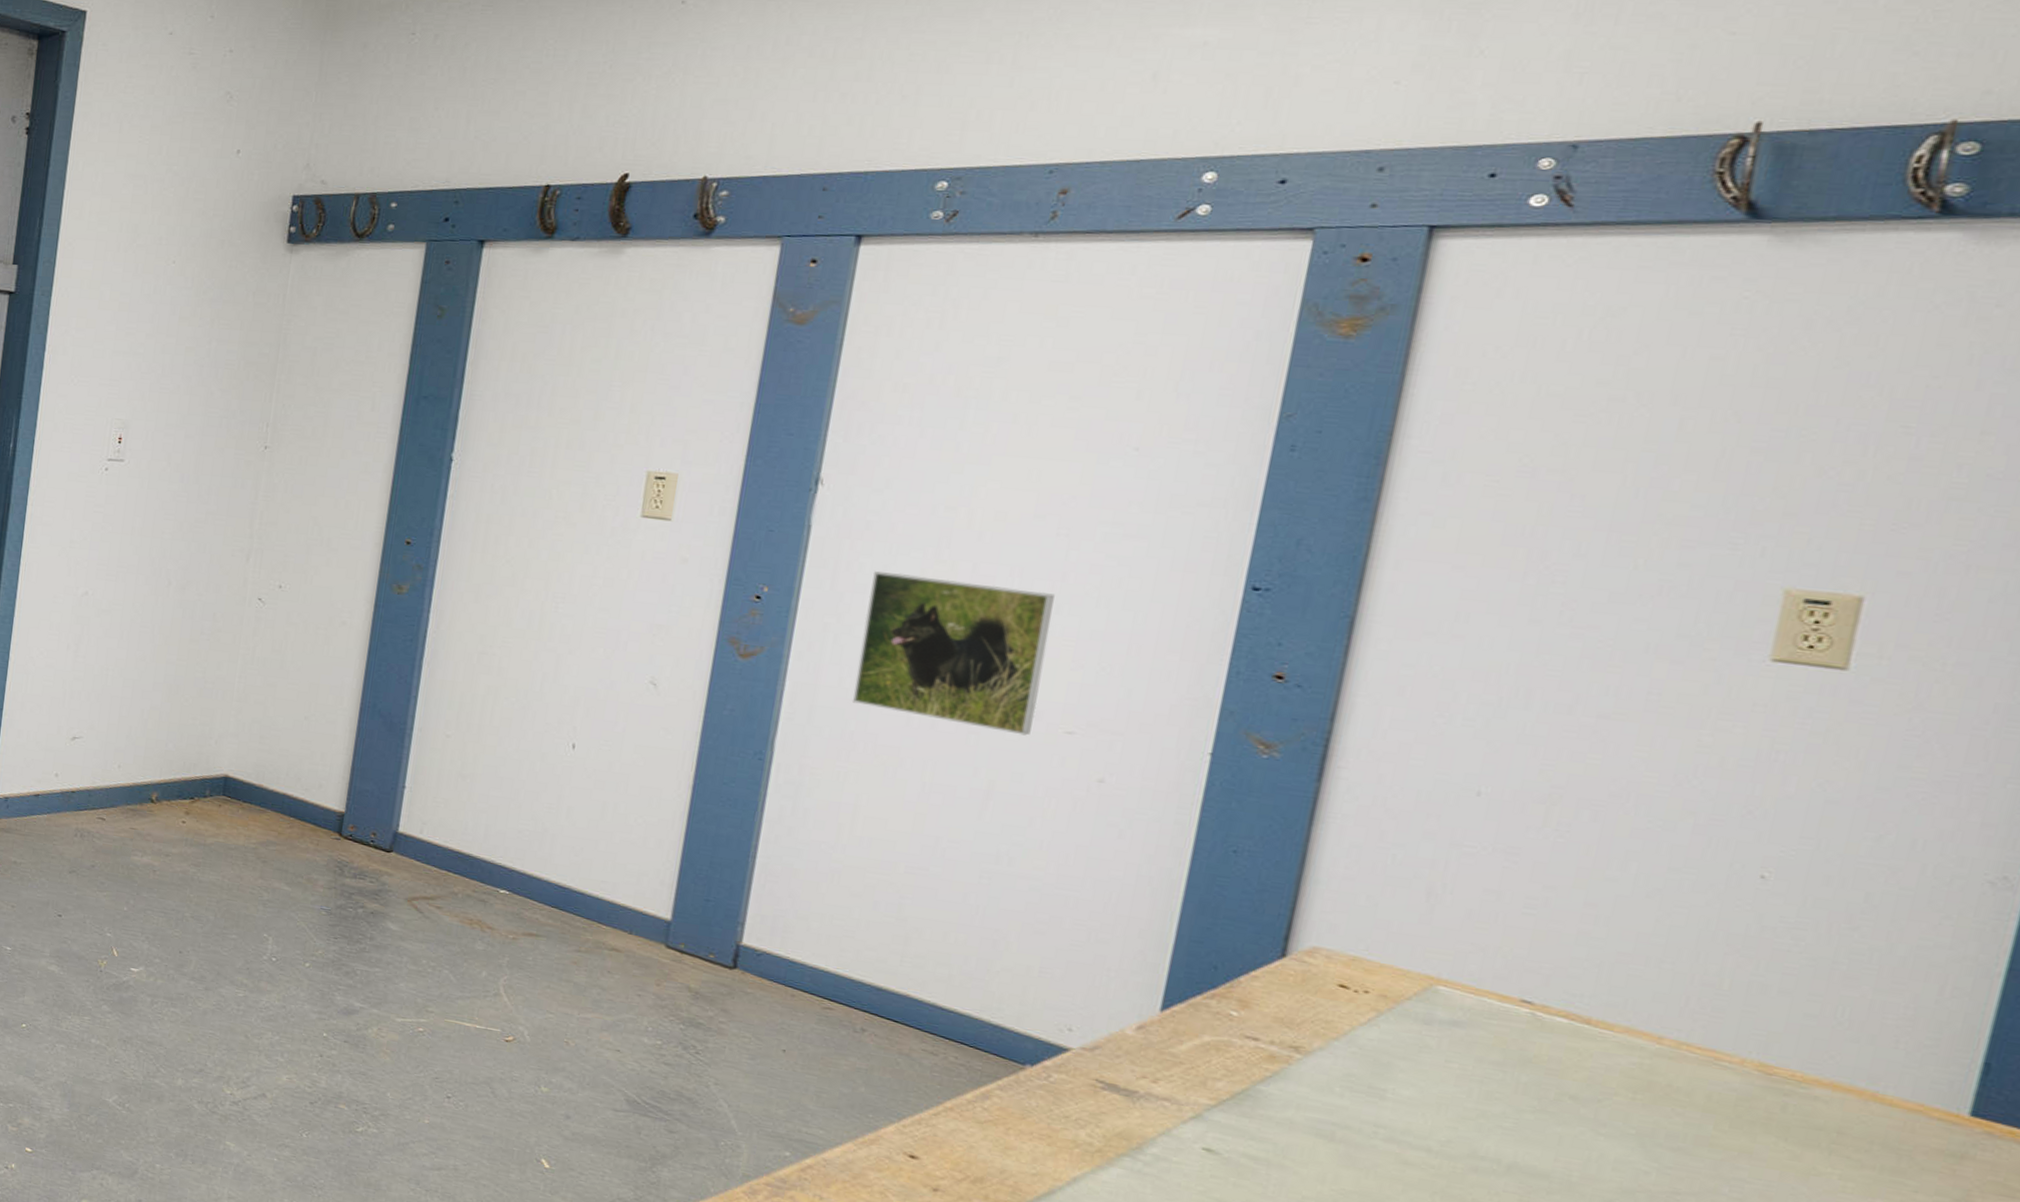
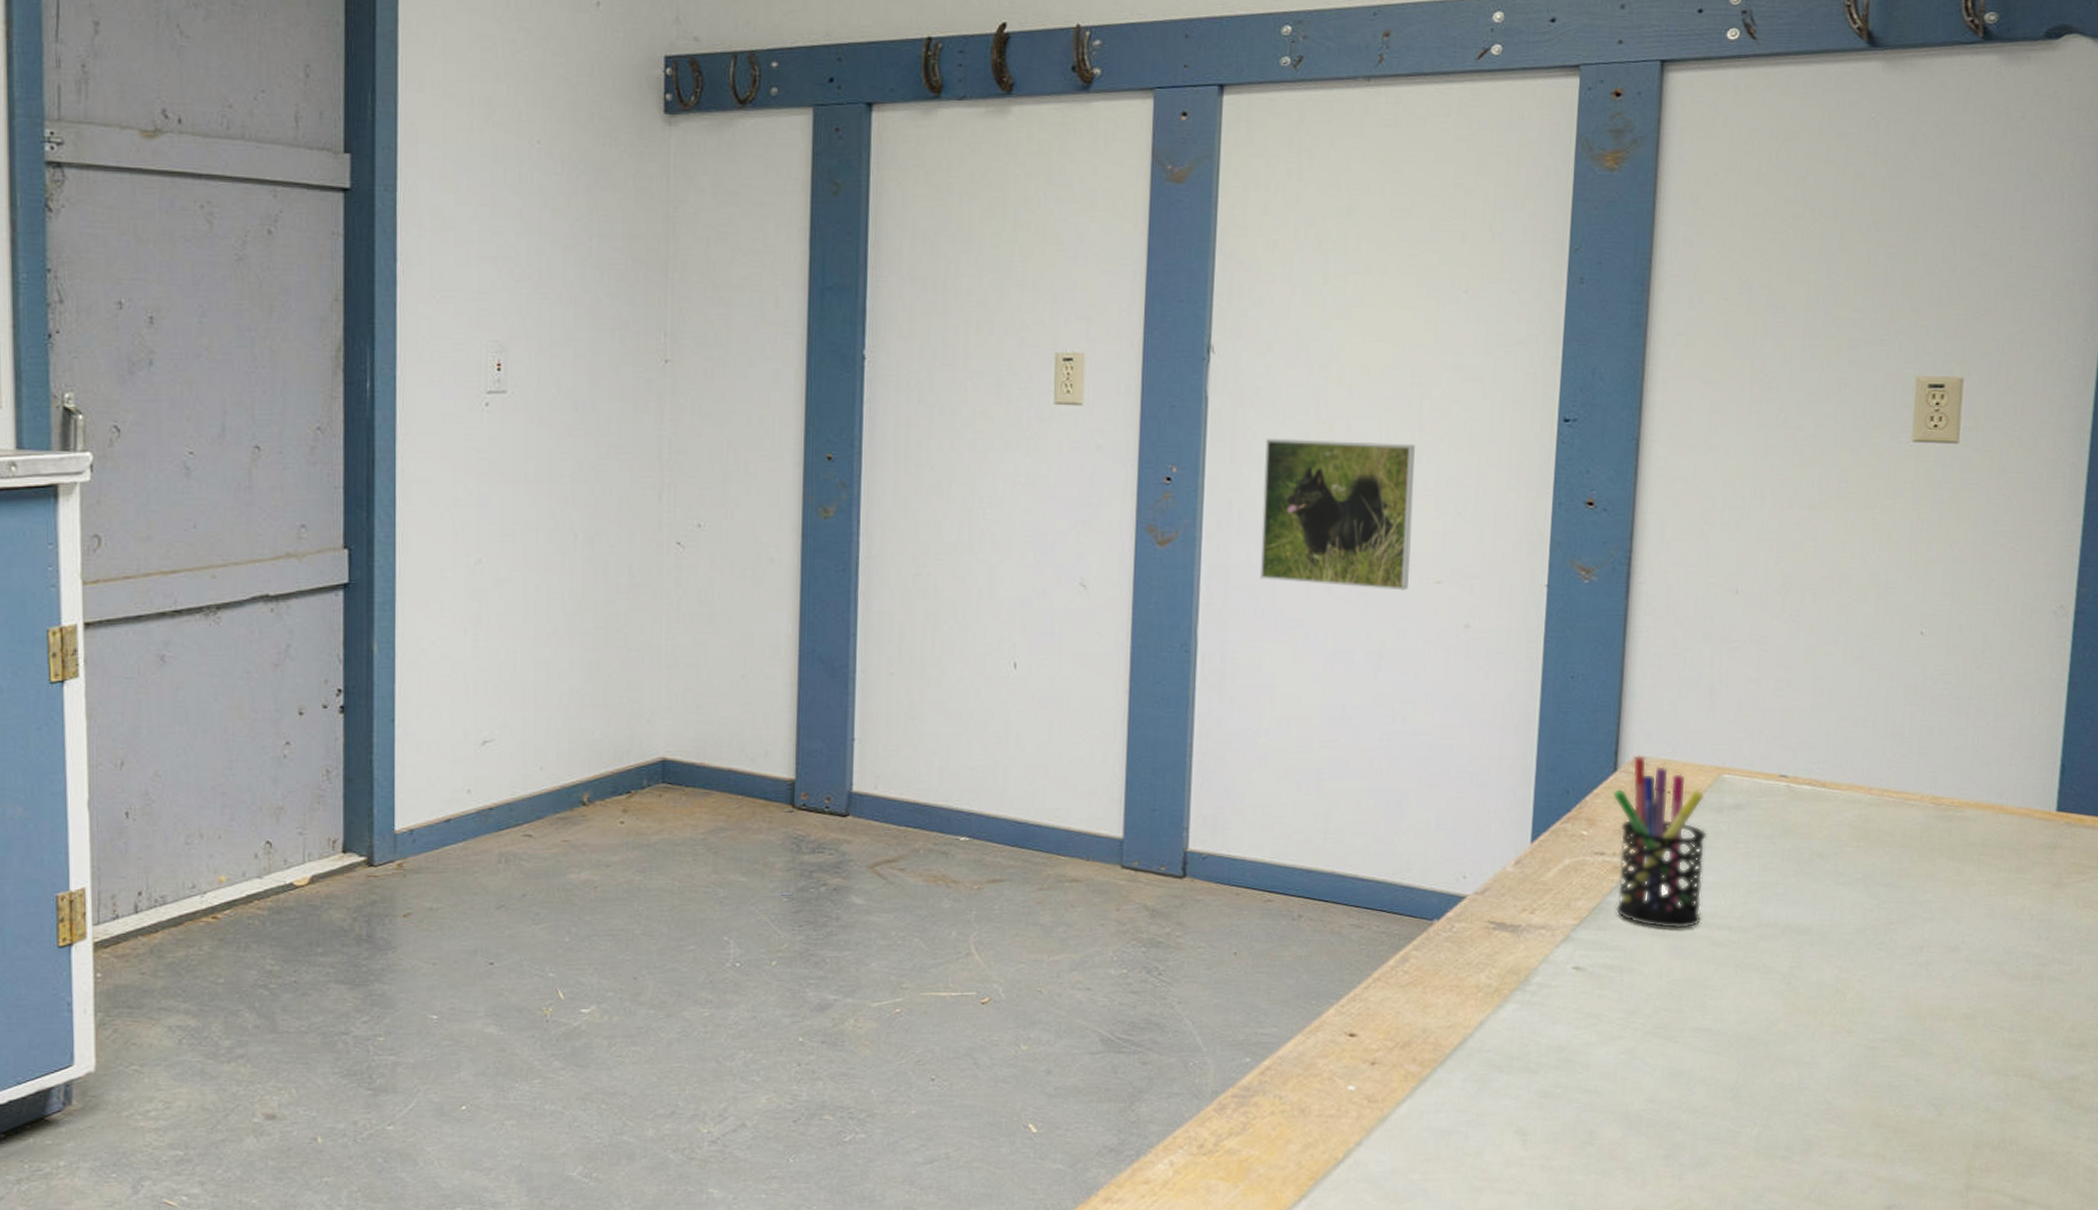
pen holder: none [1267,946,1407,1140] -> present [1612,755,1708,929]

